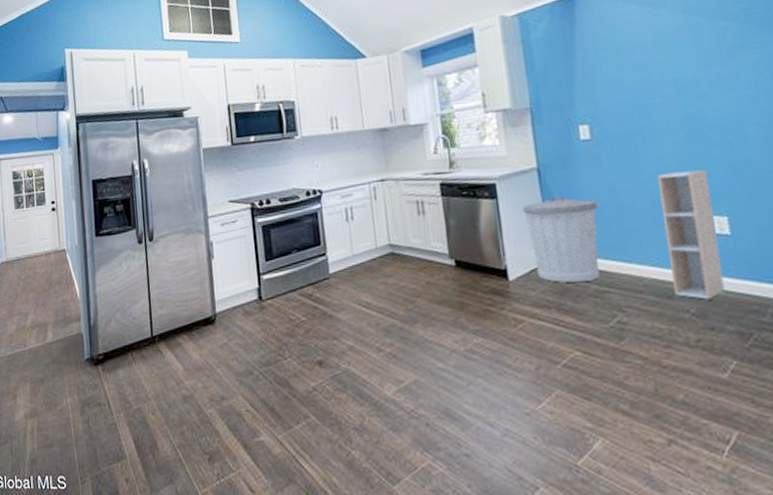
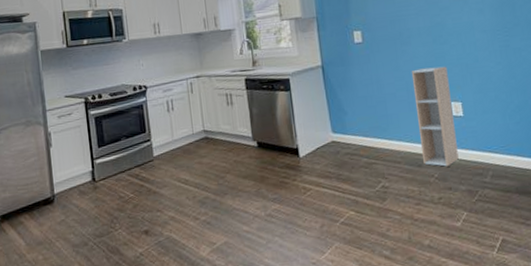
trash can: present [522,196,601,283] -> none [310,88,369,157]

